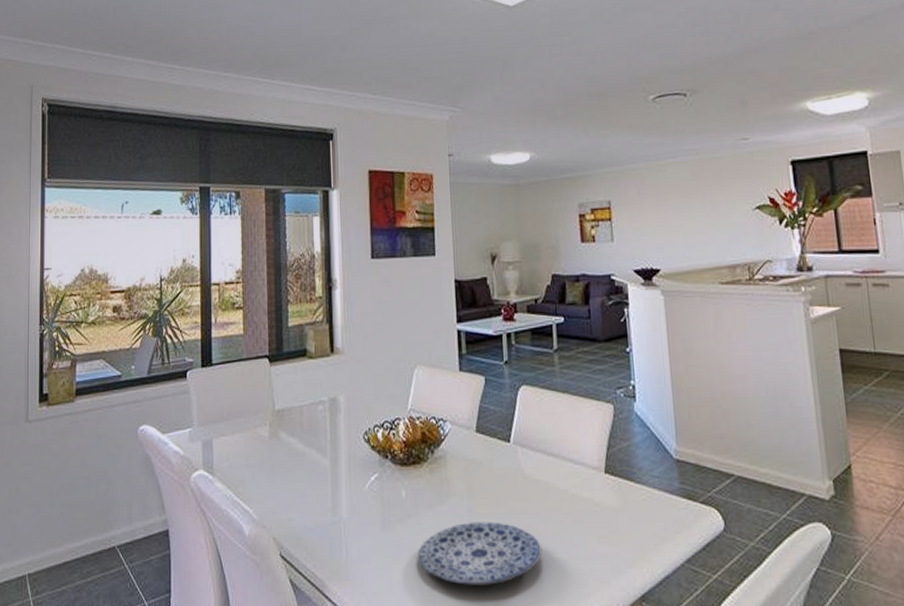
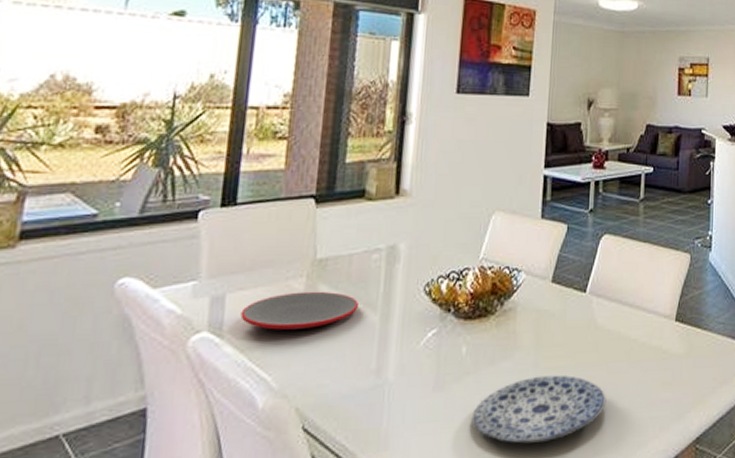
plate: none [225,438,312,470] -> present [240,291,358,330]

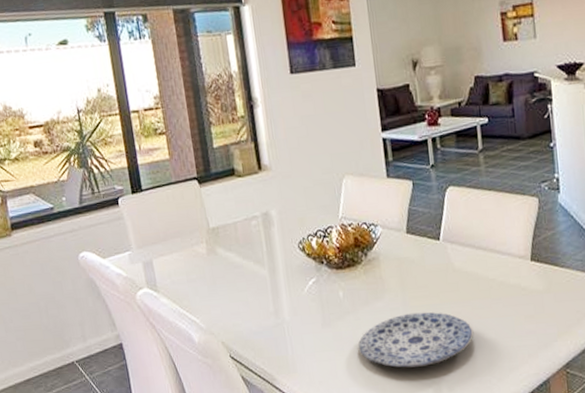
plate: present [240,291,358,330] -> none [166,253,250,285]

